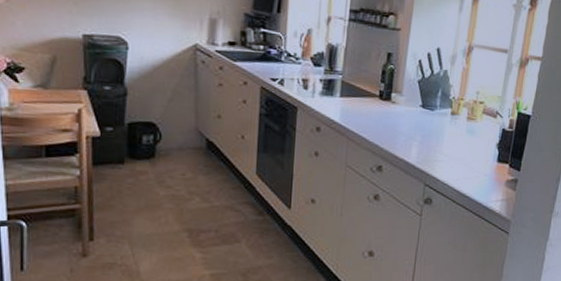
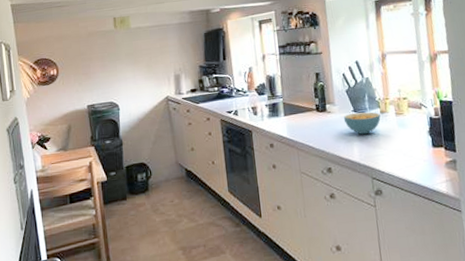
cereal bowl: none [408,108,450,136] -> present [343,112,381,135]

